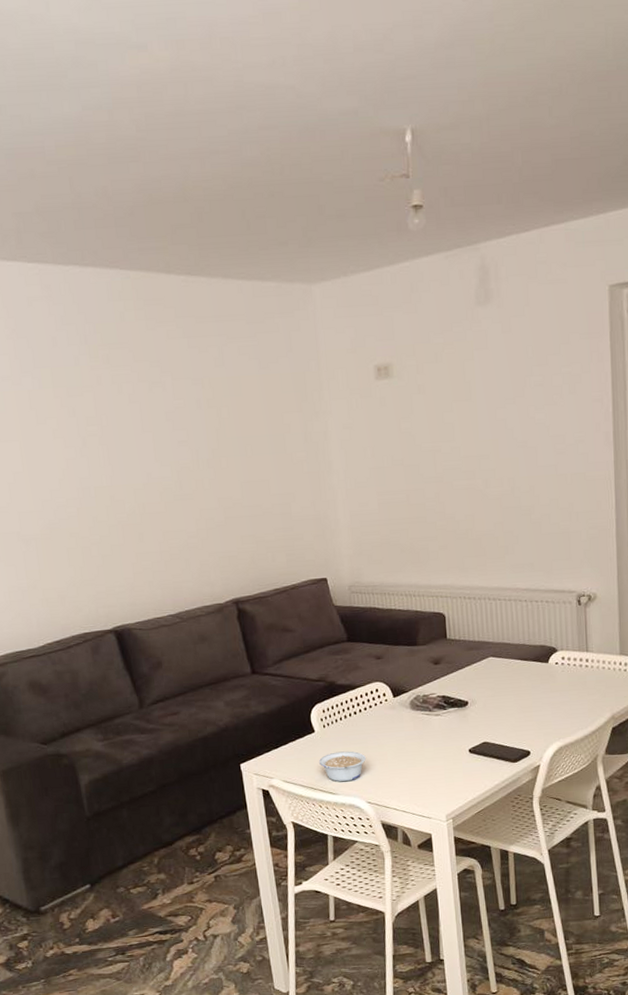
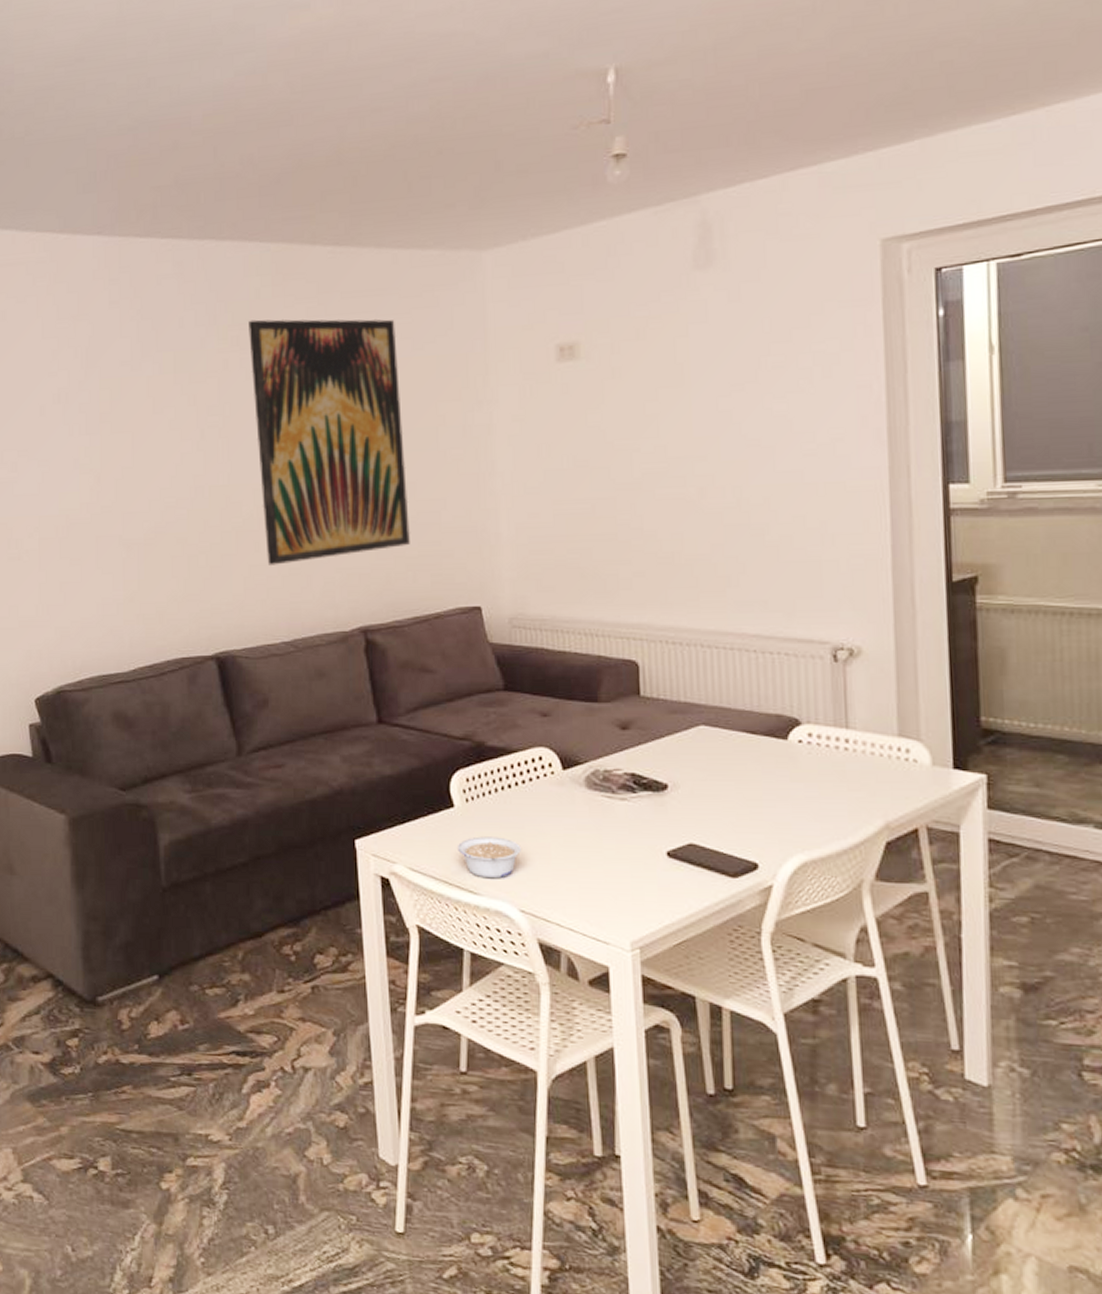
wall art: none [116,340,268,553] -> present [248,318,410,565]

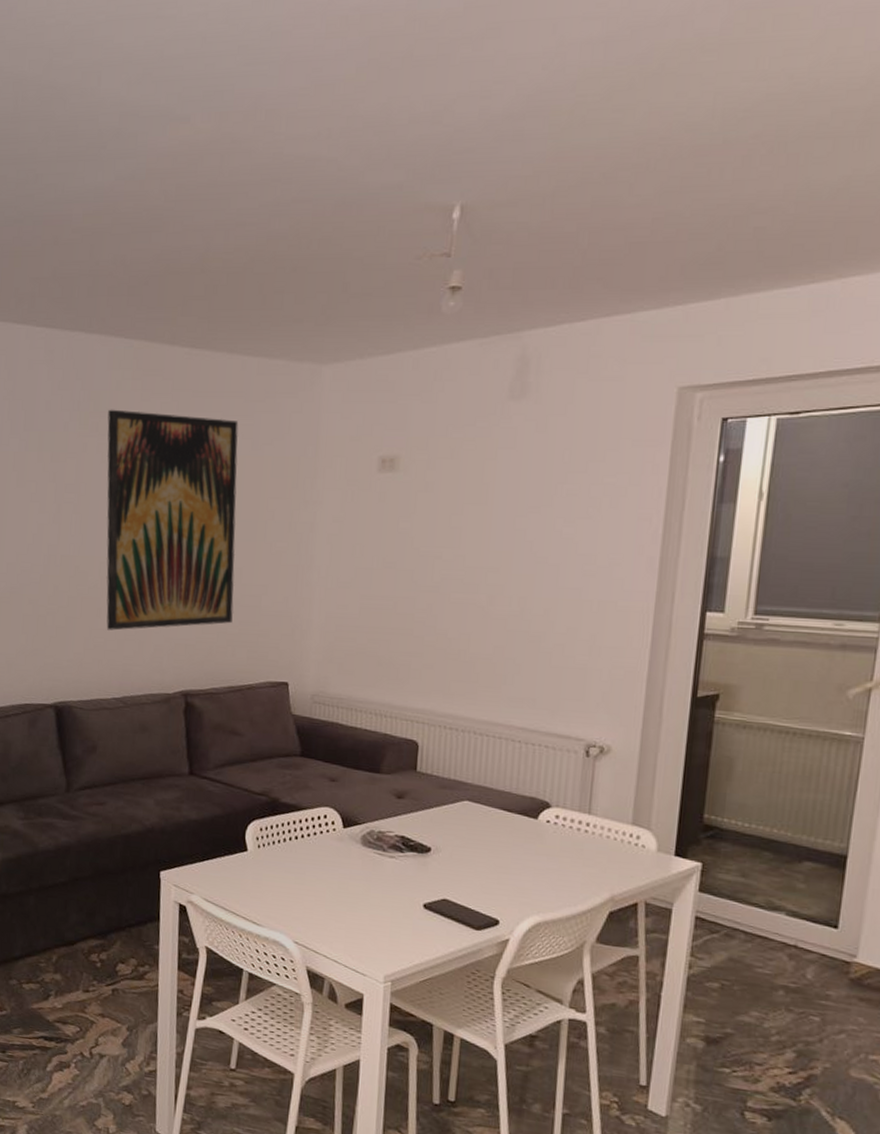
legume: present [456,836,521,879] -> none [246,877,301,914]

